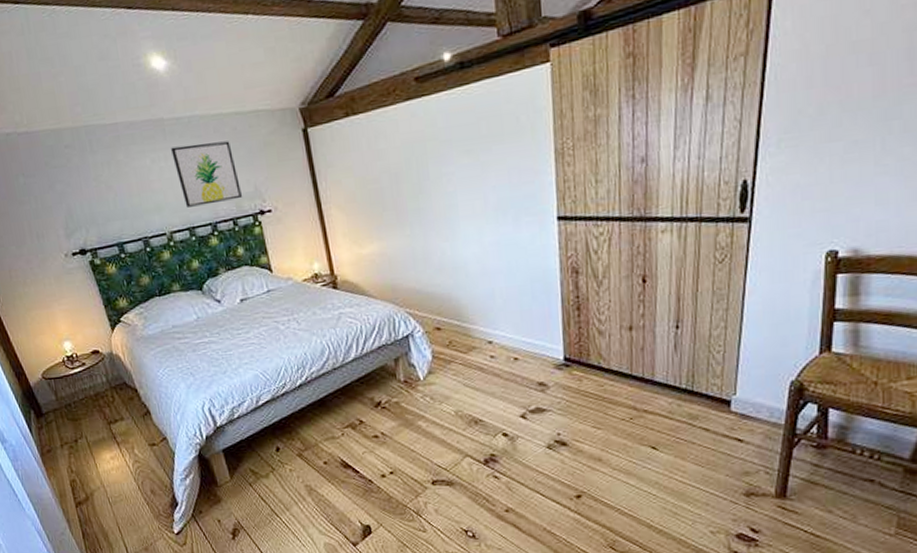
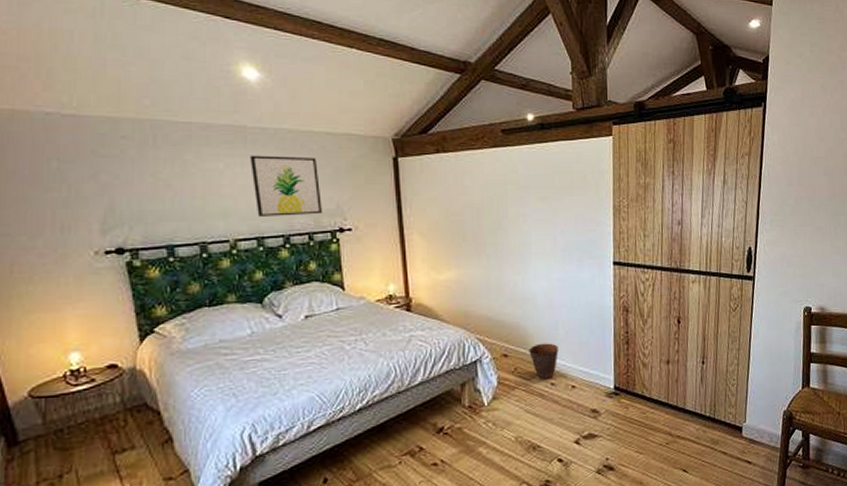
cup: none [463,313,497,352] -> present [529,343,559,379]

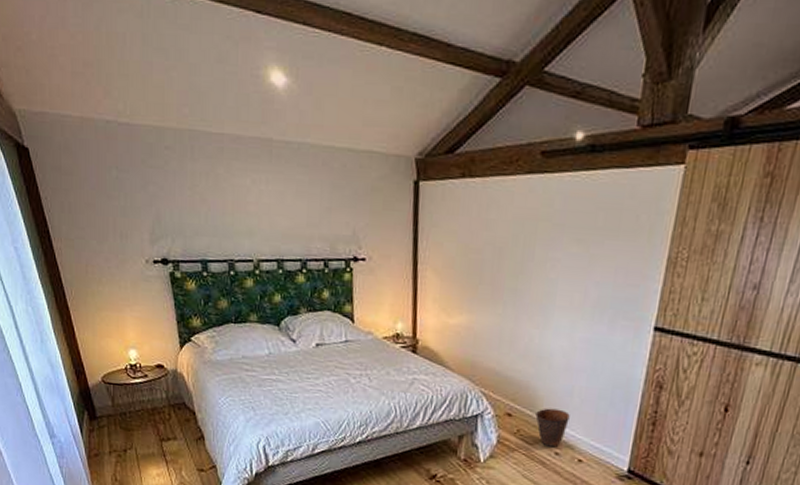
wall art: present [250,155,323,216] -> none [274,172,340,240]

